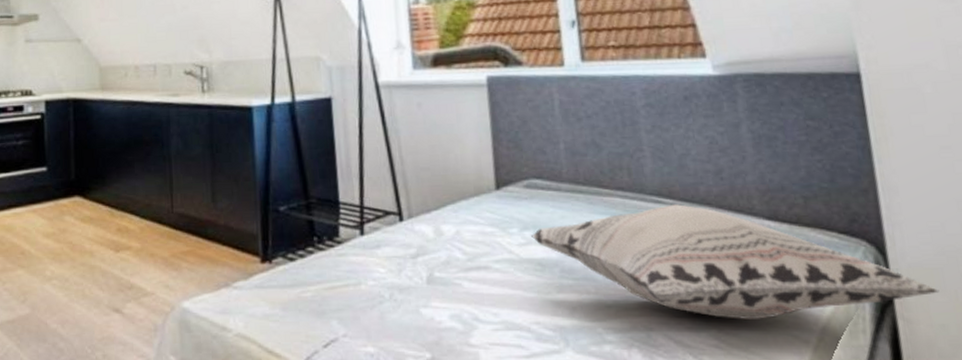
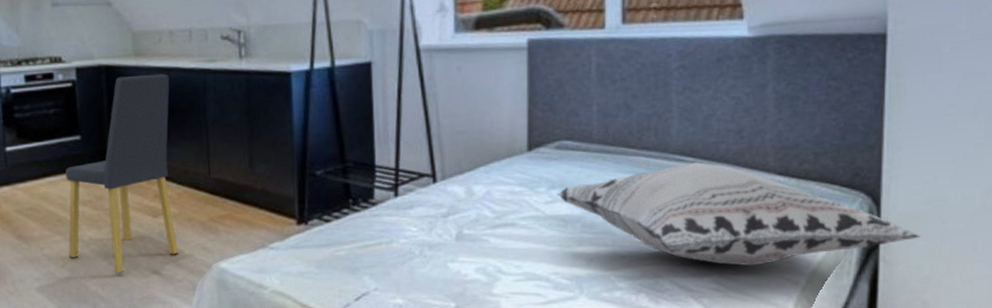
dining chair: none [30,107,140,311] -> present [65,73,179,273]

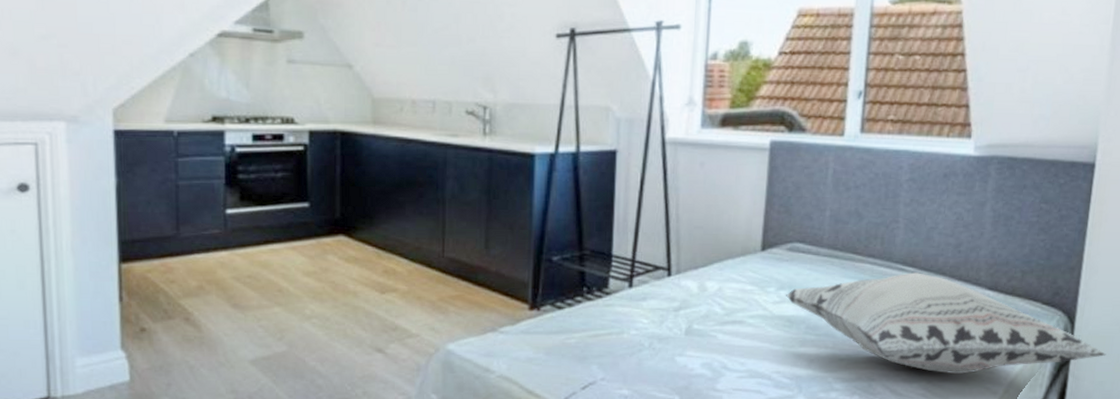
dining chair: present [65,73,179,273] -> none [287,144,409,350]

